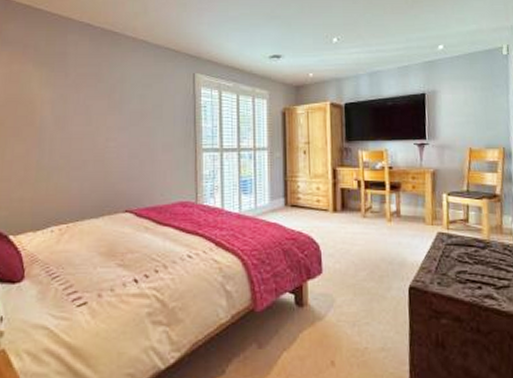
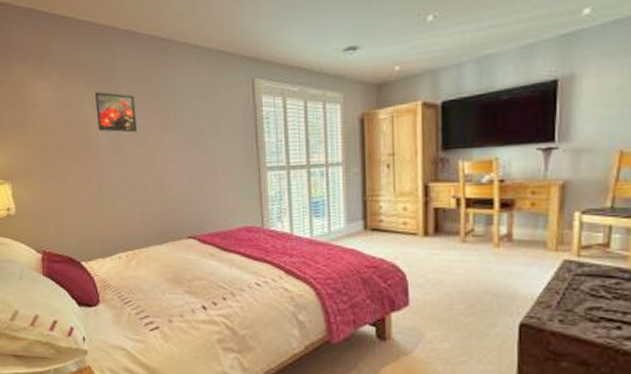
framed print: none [43,73,84,111] -> present [95,92,138,133]

